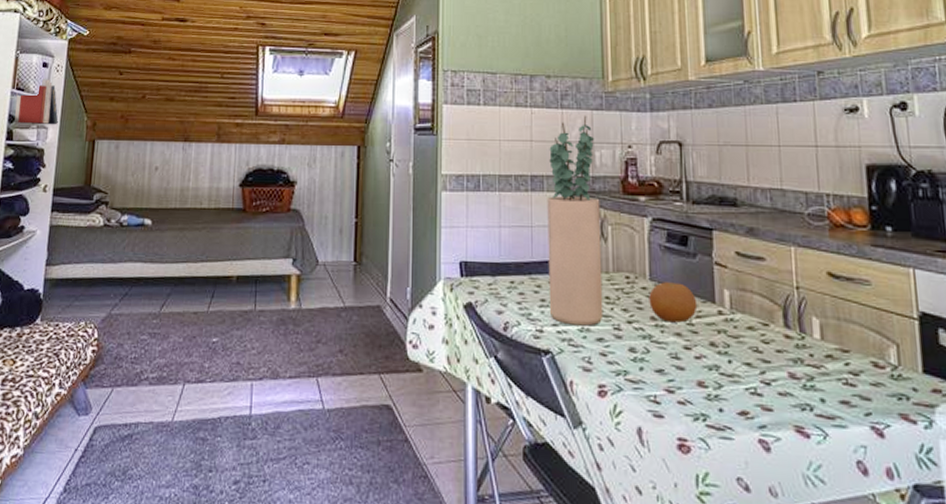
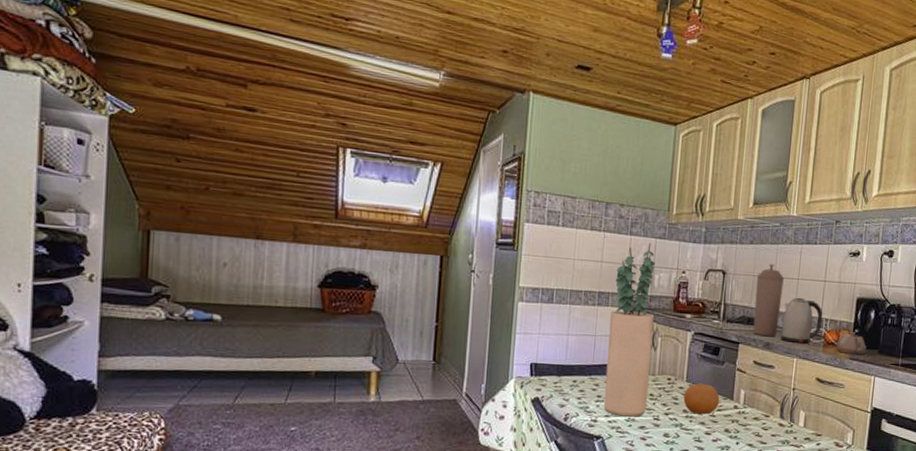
books: present [14,79,58,125] -> none [44,158,102,211]
canister: none [724,130,762,221] -> present [753,264,784,337]
kettle: none [766,168,823,227] -> present [781,297,823,344]
teapot: none [848,207,894,239] -> present [836,330,867,355]

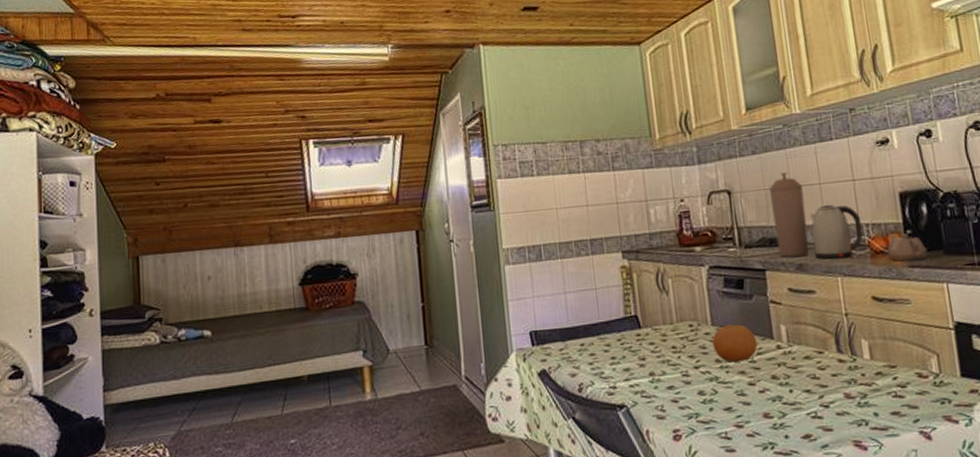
vase: present [603,242,655,417] -> none [605,174,672,378]

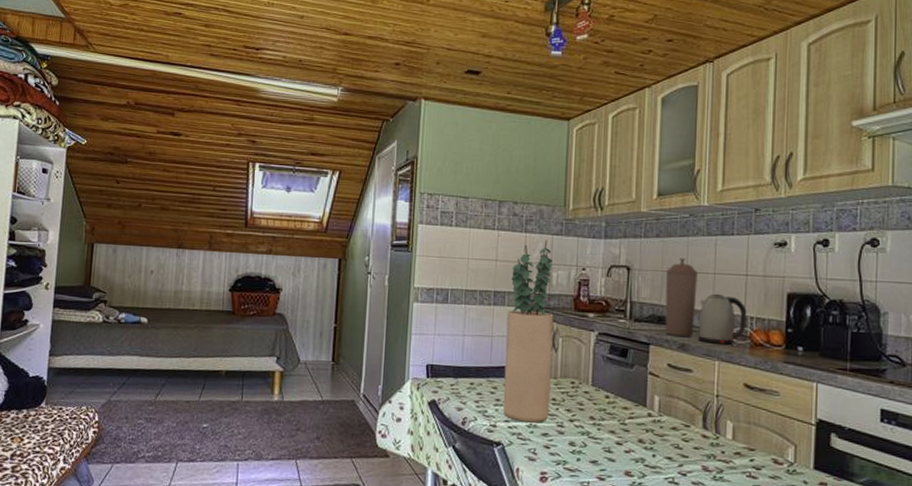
vase: none [605,174,672,378] -> present [502,239,554,423]
fruit: present [712,324,758,363] -> none [590,387,631,423]
teapot: present [887,233,928,262] -> none [766,329,804,358]

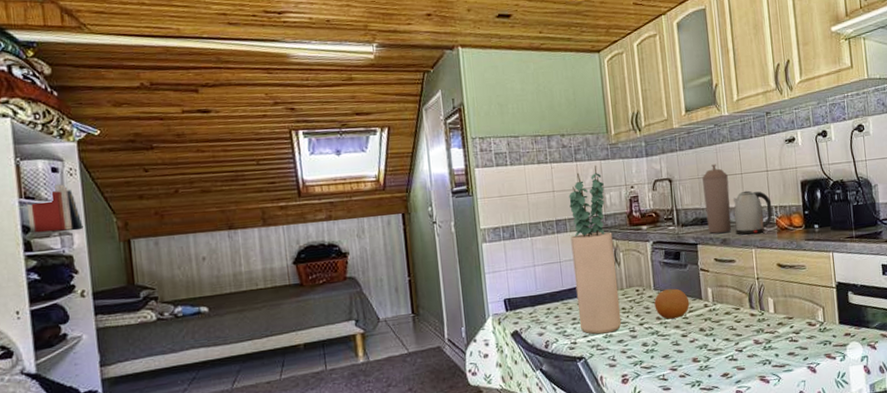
books: none [16,184,58,228] -> present [26,184,83,234]
fruit: none [590,387,631,423] -> present [654,288,690,319]

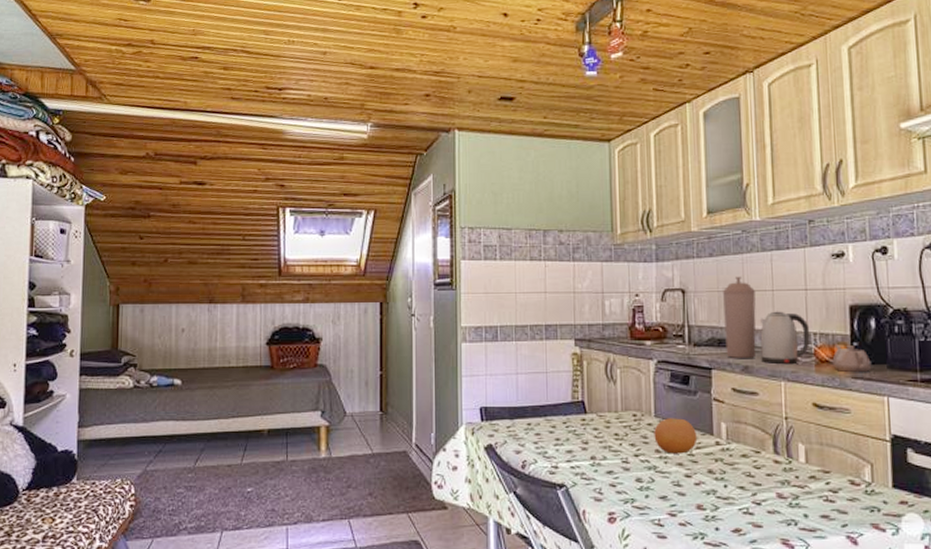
books: present [26,184,83,234] -> none [35,245,80,291]
vase: present [569,165,622,335] -> none [561,266,613,461]
teapot: none [790,214,820,236] -> present [832,344,872,372]

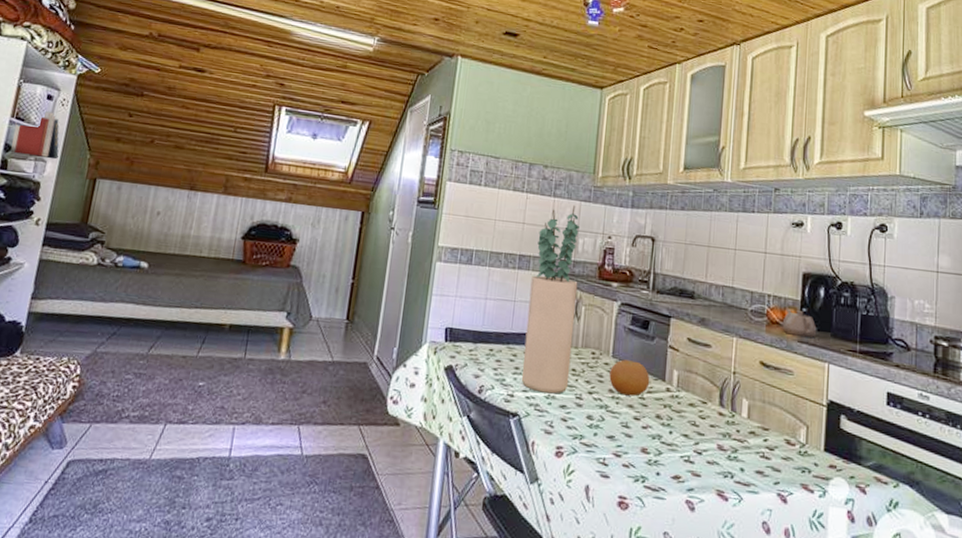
books: none [35,245,80,291] -> present [10,111,59,160]
vase: none [561,266,613,461] -> present [521,205,579,394]
canister: present [723,276,757,359] -> none [686,232,719,312]
kettle: present [760,311,810,363] -> none [717,269,765,321]

